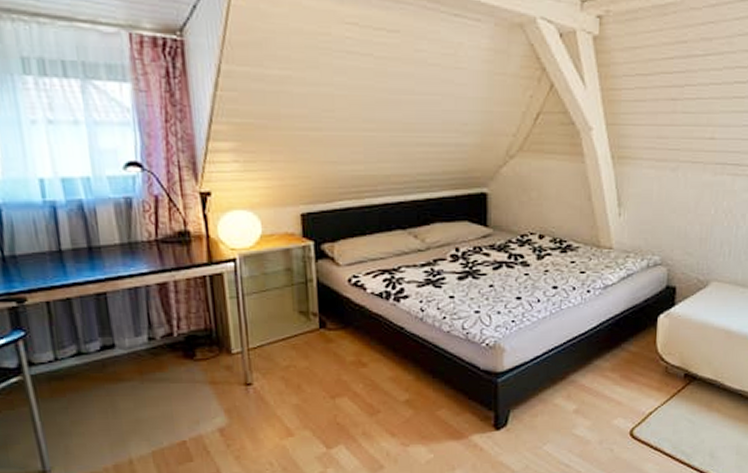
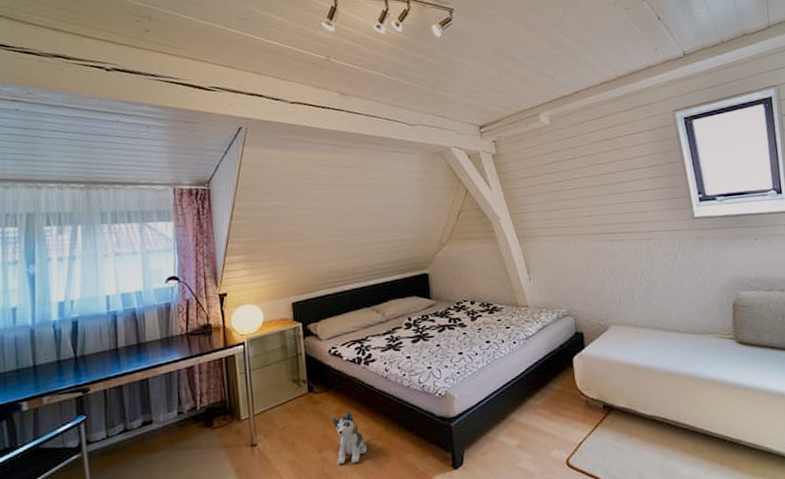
plush toy: none [349,353,391,414] -> present [332,410,367,464]

